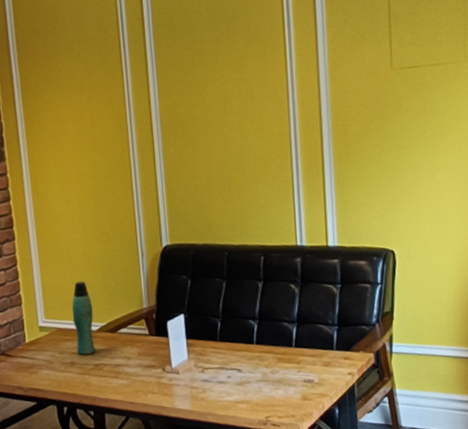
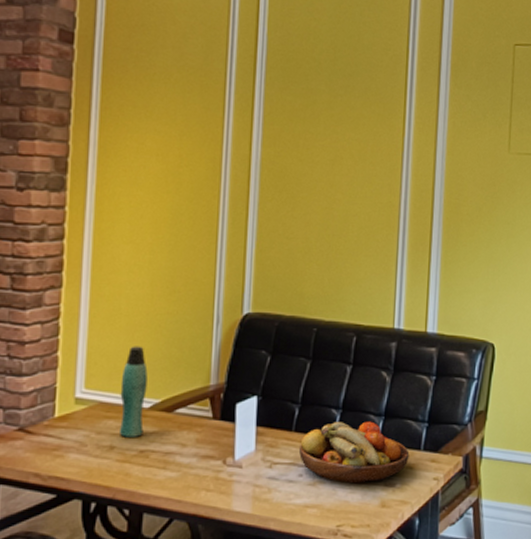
fruit bowl: none [225,328,324,382] -> present [299,421,410,484]

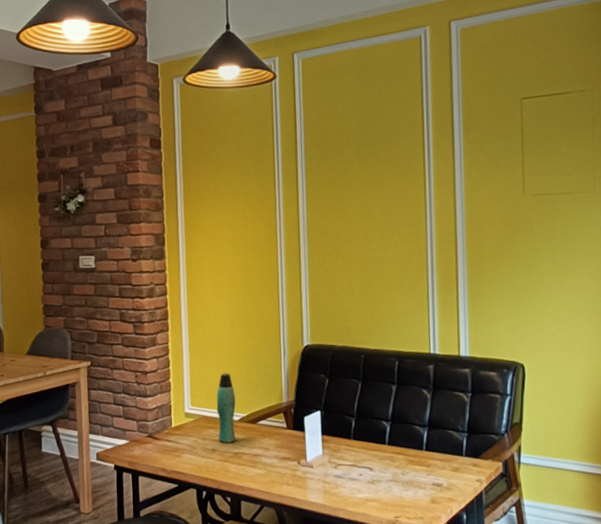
fruit bowl: present [299,421,410,484] -> none [358,431,453,483]

